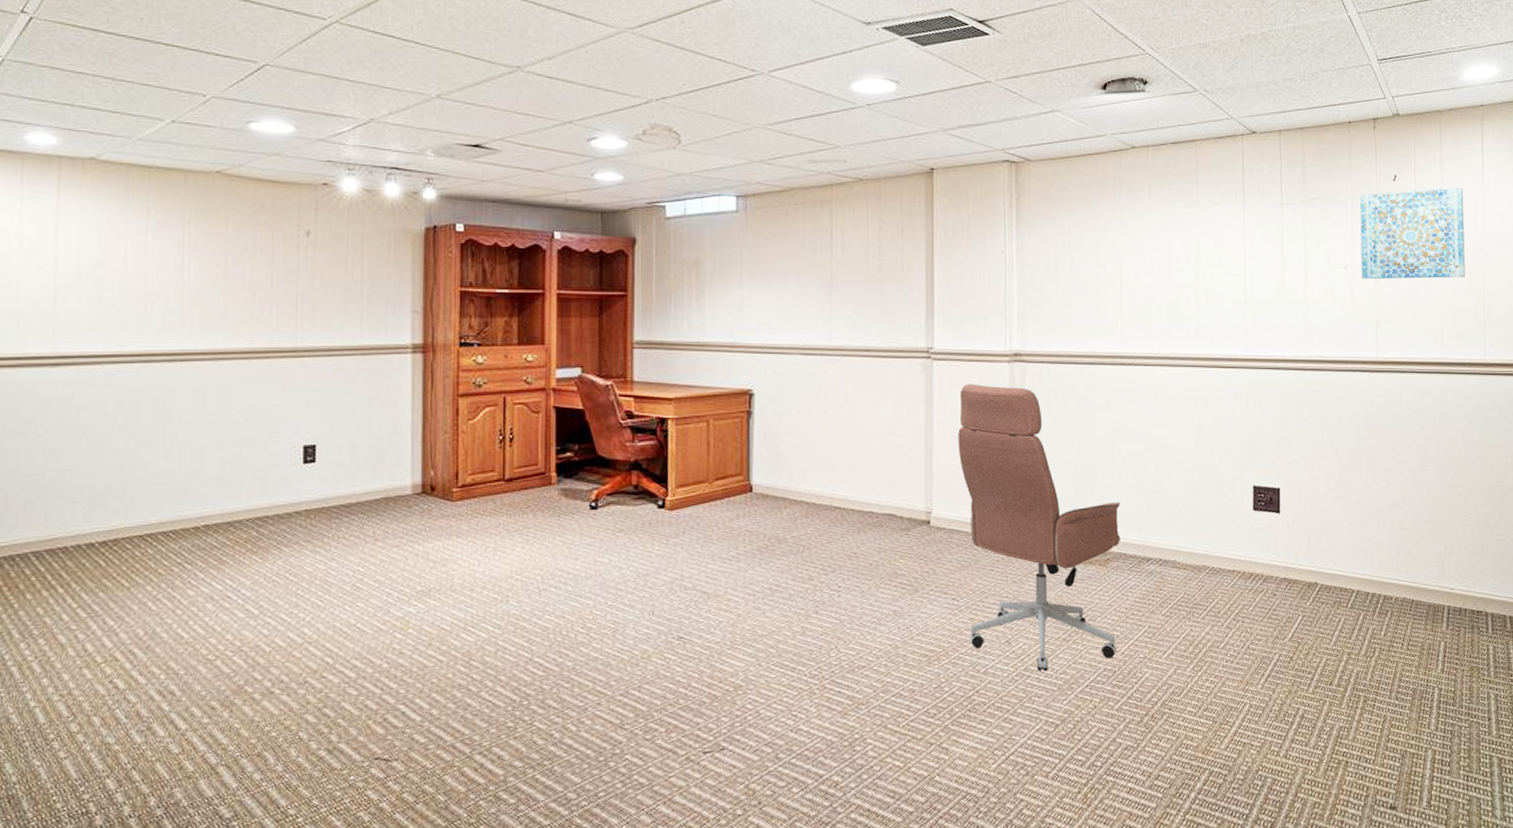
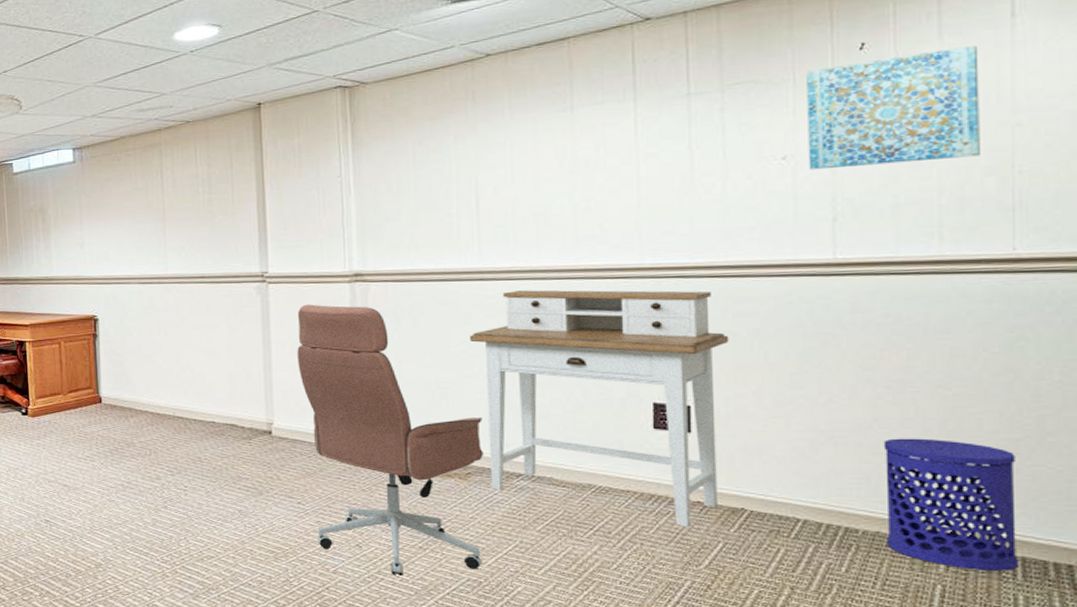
desk: none [1112,376,1308,603] -> present [470,290,729,527]
waste bin: none [1408,514,1489,627] -> present [883,438,1018,571]

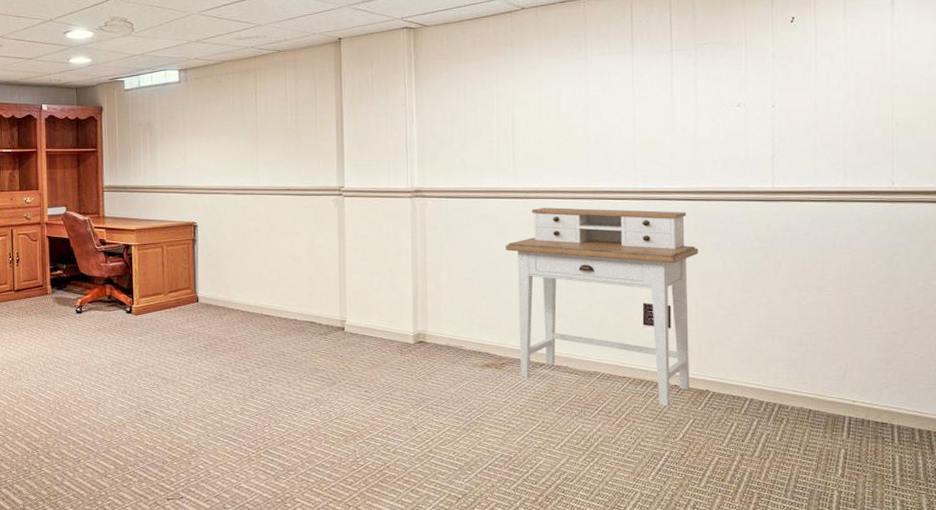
office chair: present [297,304,483,576] -> none [367,216,515,454]
wall art: present [807,45,980,170] -> none [754,24,871,116]
waste bin: present [883,438,1018,571] -> none [806,332,895,437]

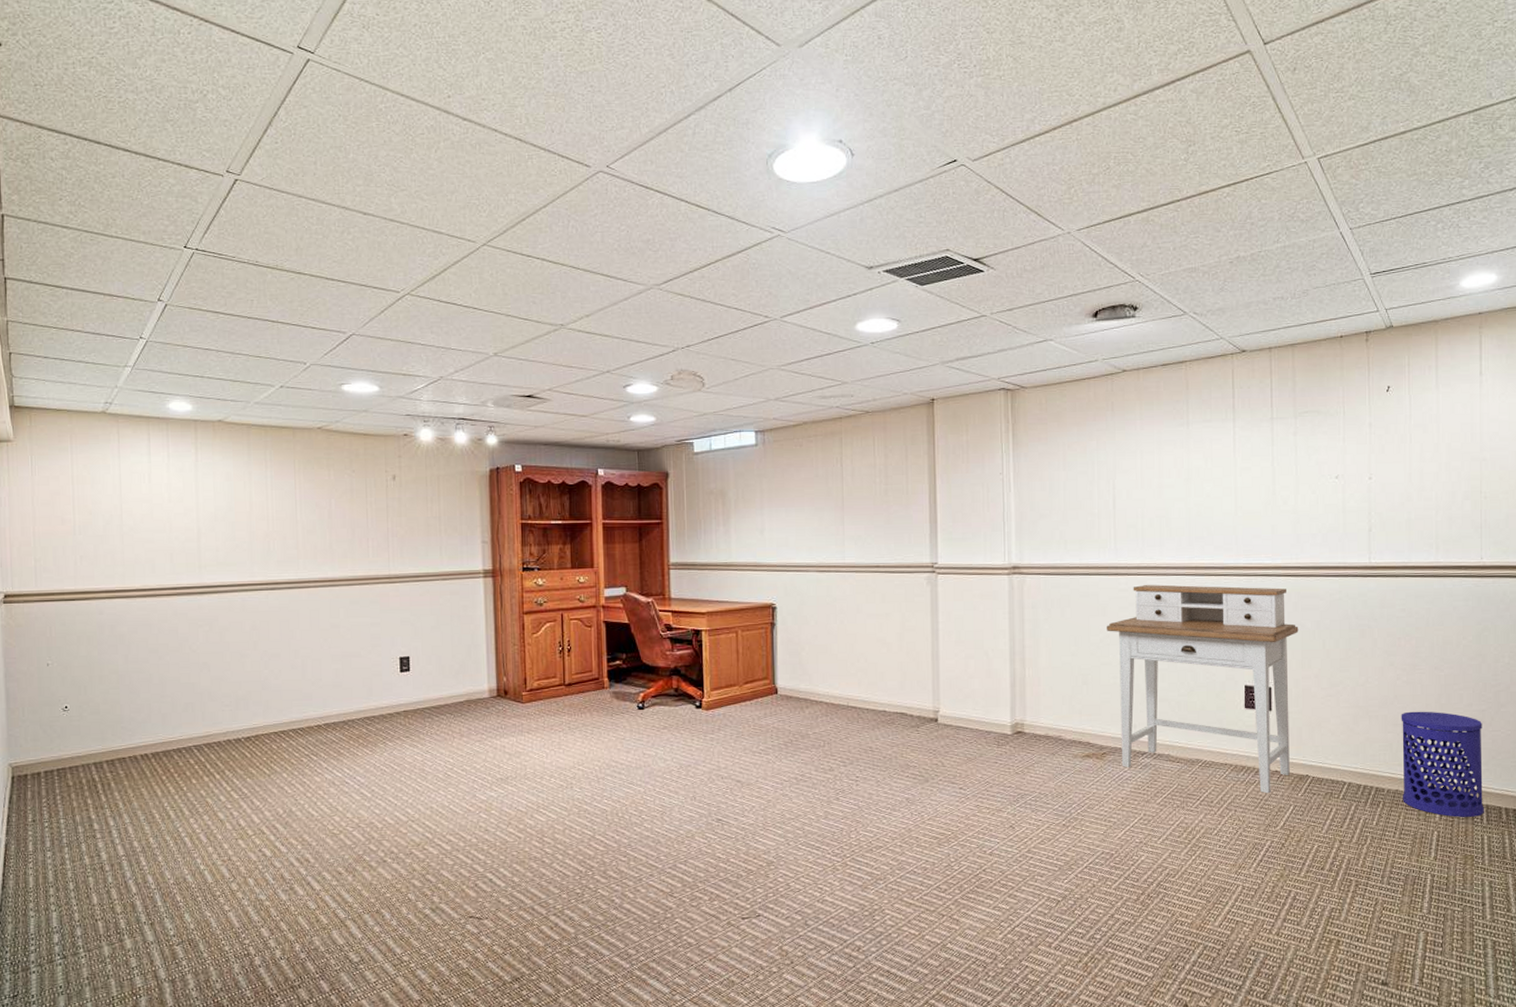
waste bin: none [806,332,895,437] -> present [1401,711,1484,817]

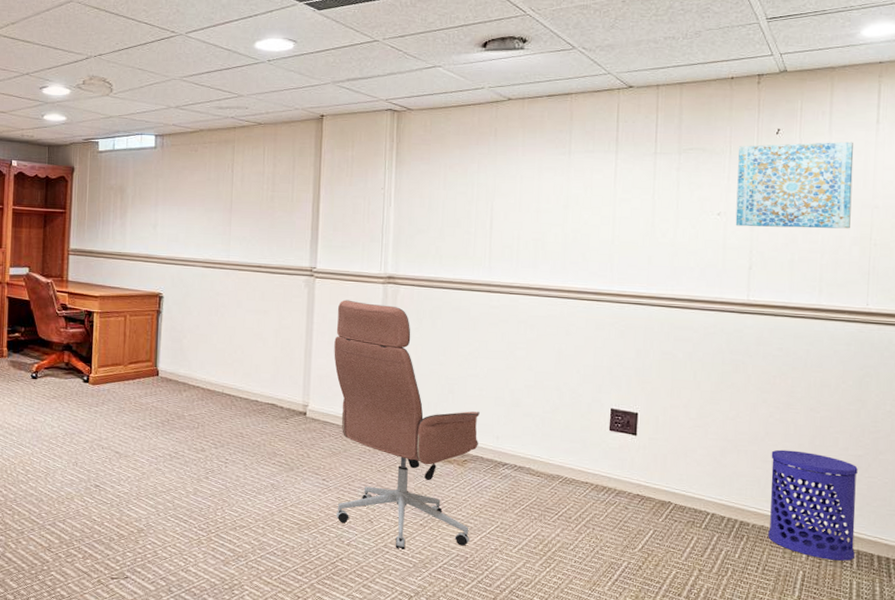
office chair: none [962,595,1116,853] -> present [334,299,480,550]
desk: present [1107,585,1299,794] -> none [476,303,670,516]
wall art: none [1352,395,1461,489] -> present [735,141,854,229]

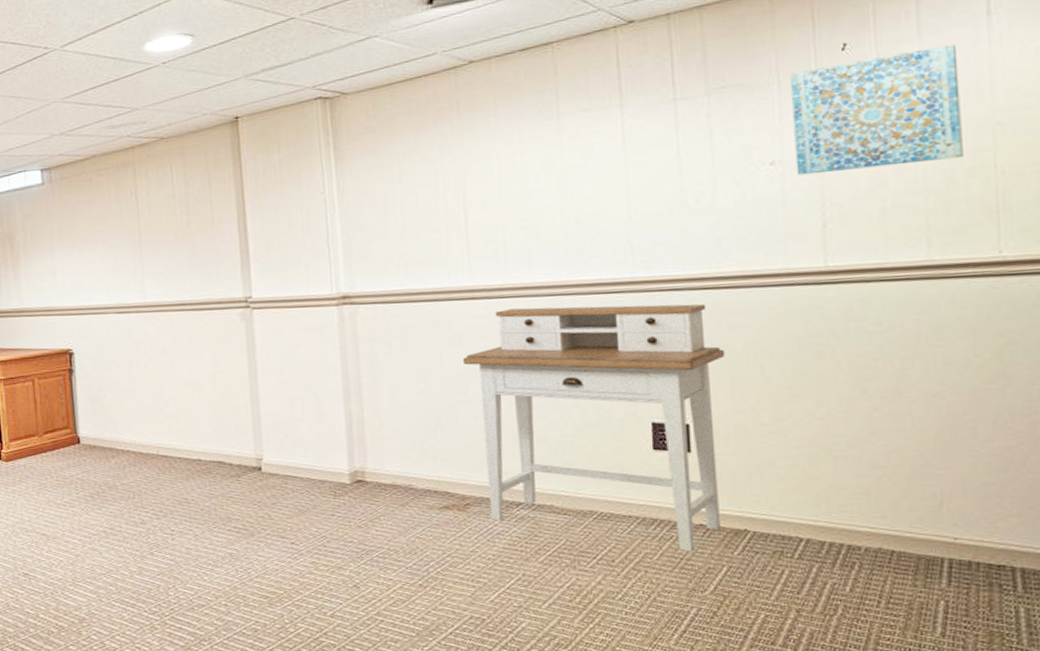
office chair: present [334,299,480,550] -> none [285,330,485,616]
desk: none [476,303,670,516] -> present [463,304,725,552]
waste bin: present [768,449,858,561] -> none [881,449,1018,584]

